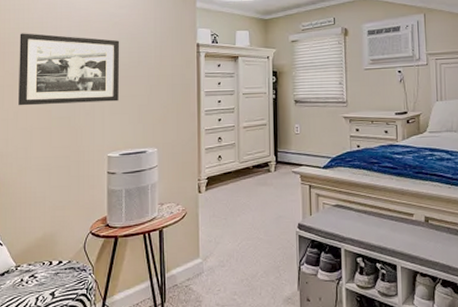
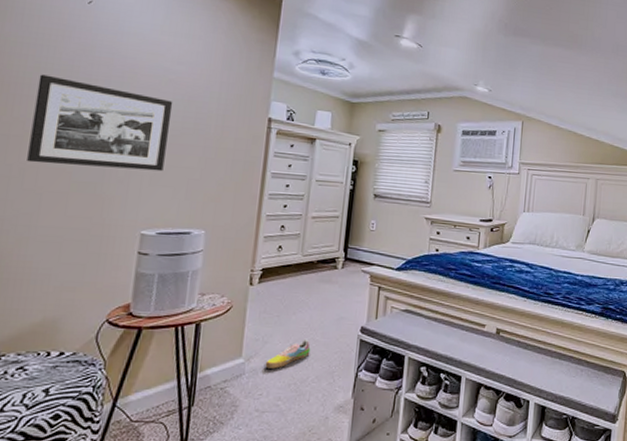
shoe: none [220,237,257,267] -> present [265,339,311,369]

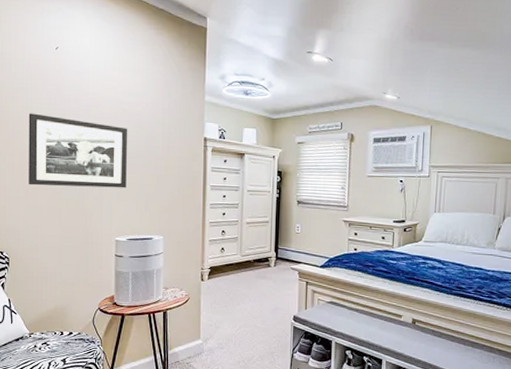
shoe: present [265,339,311,369] -> none [219,325,254,349]

